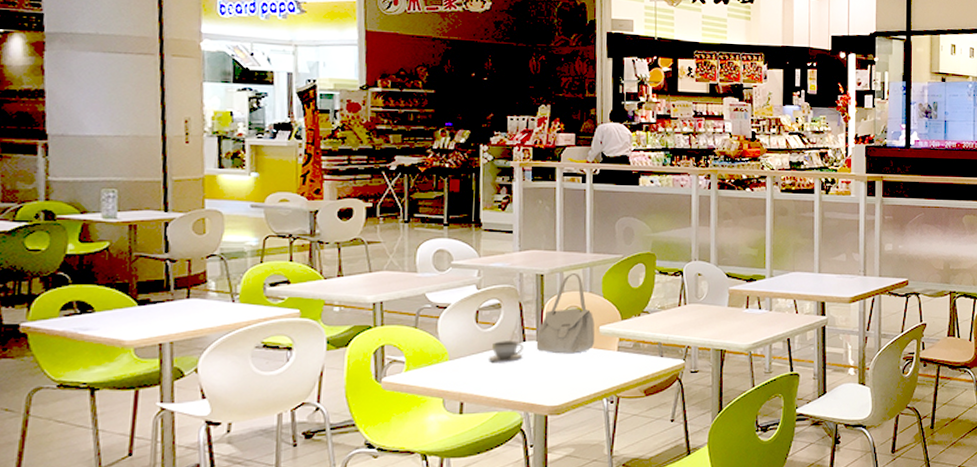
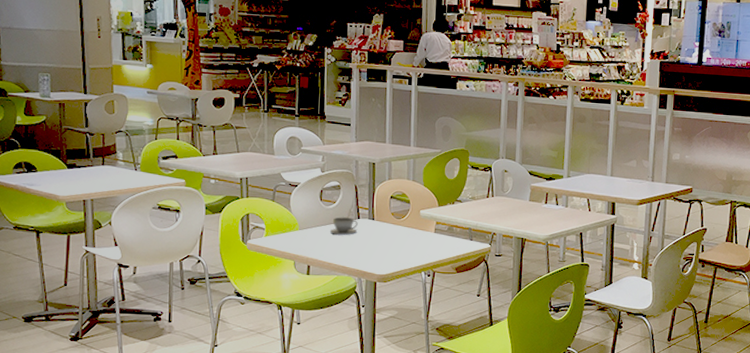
handbag: present [536,272,595,354] -> none [368,163,417,232]

